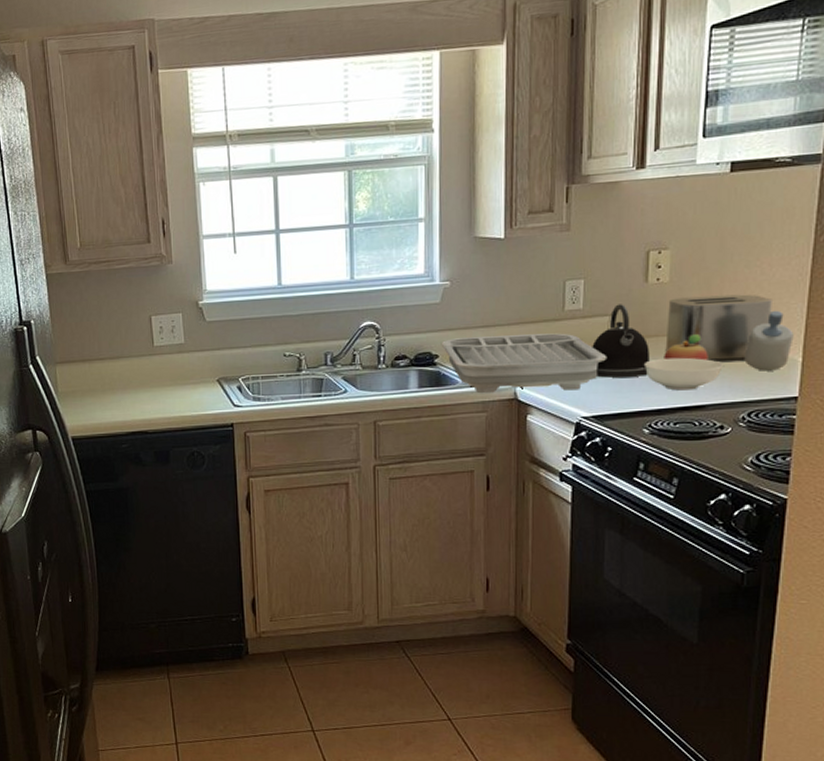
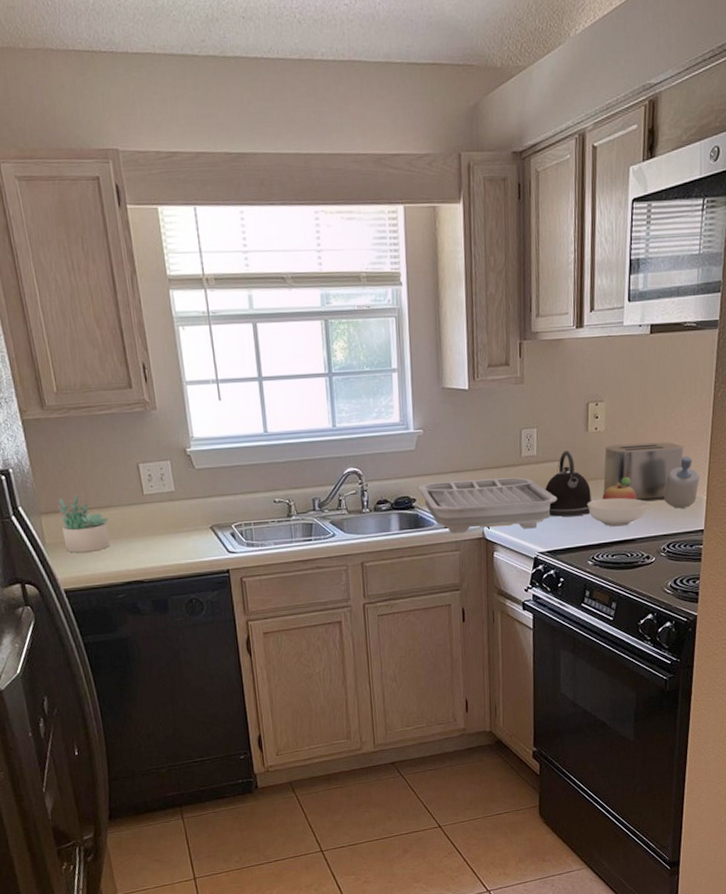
succulent plant: none [71,346,118,402] -> present [57,495,110,553]

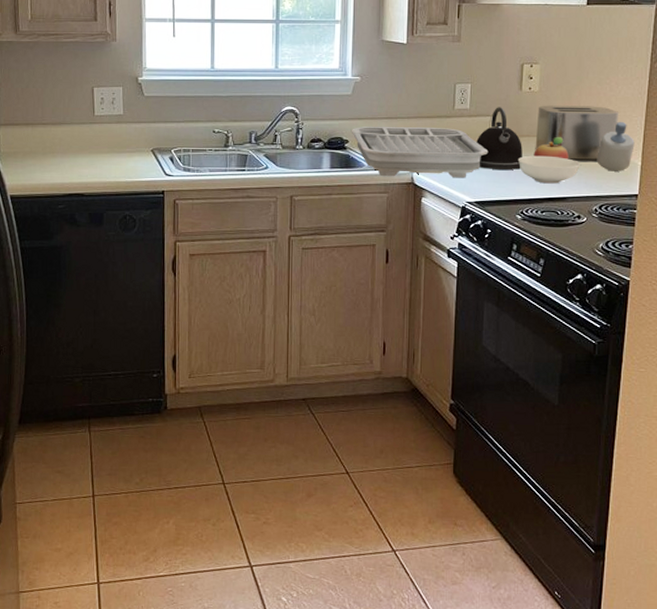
succulent plant: present [57,495,110,553] -> none [16,111,60,163]

